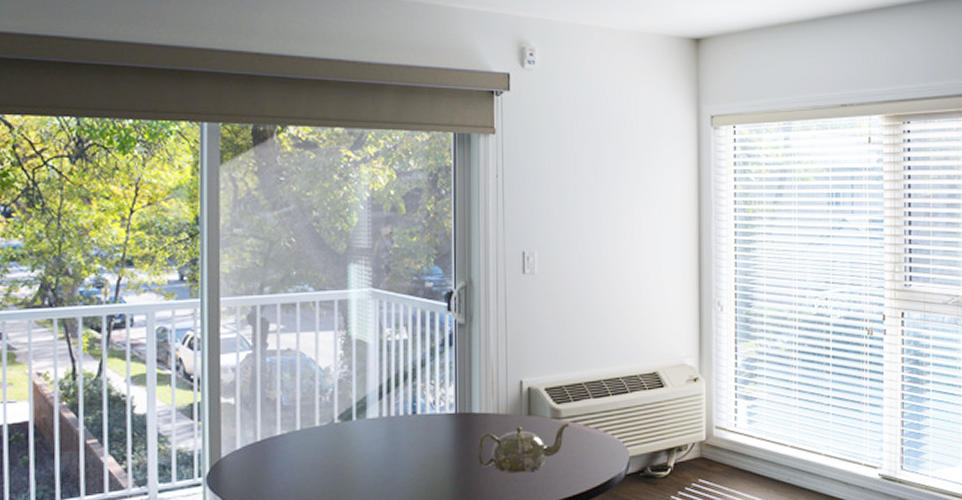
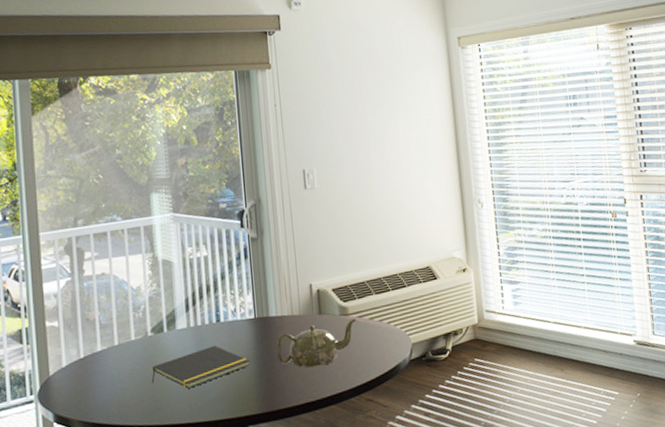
notepad: none [336,440,447,485] -> present [152,346,250,389]

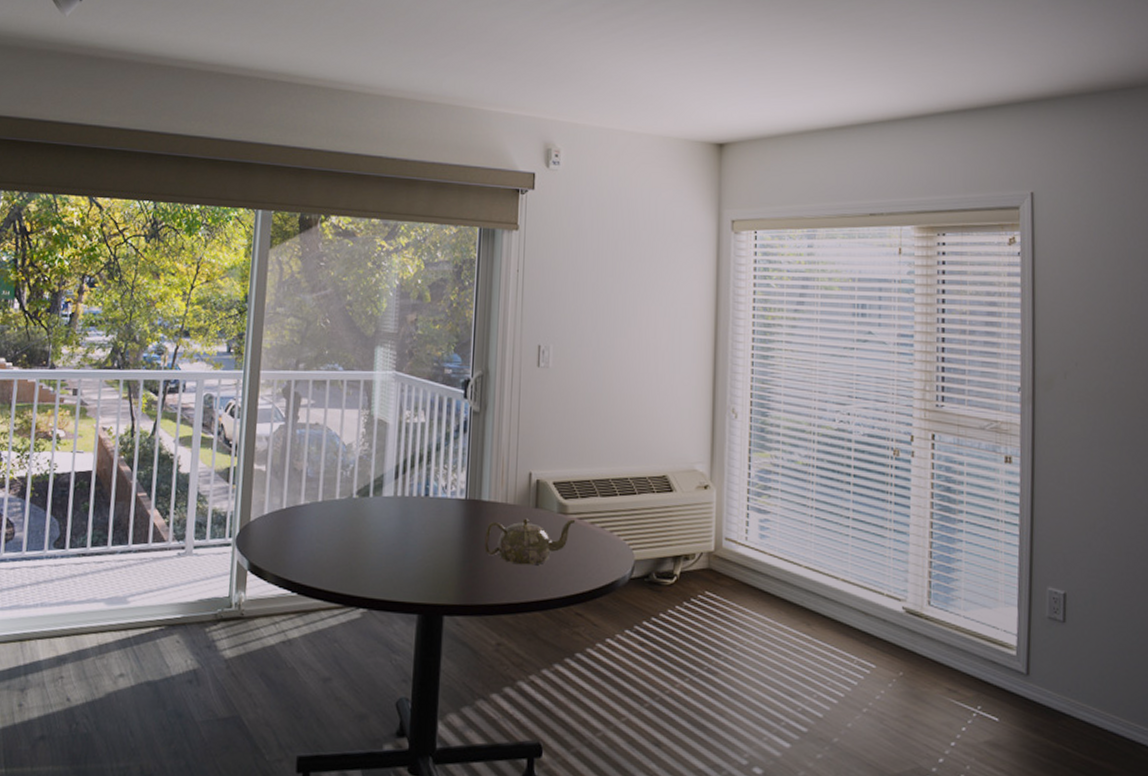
notepad: present [152,346,250,389] -> none [351,521,455,562]

